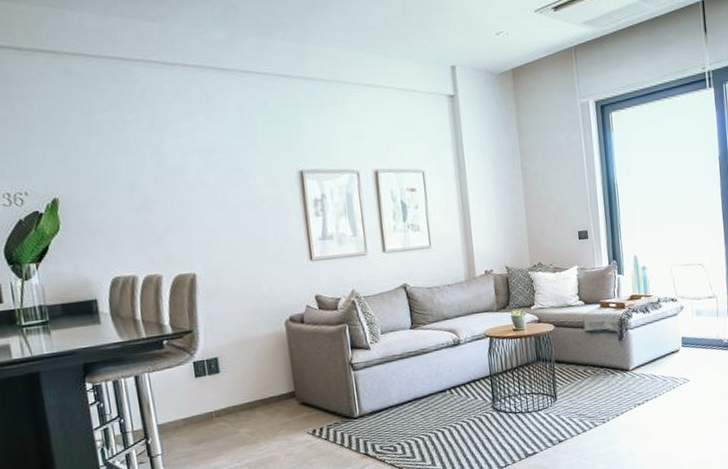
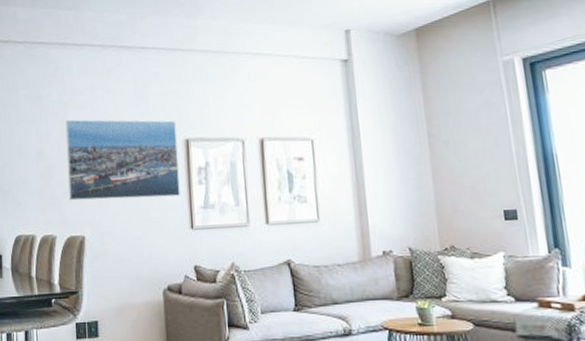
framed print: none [161,149,297,237] -> present [65,119,180,201]

